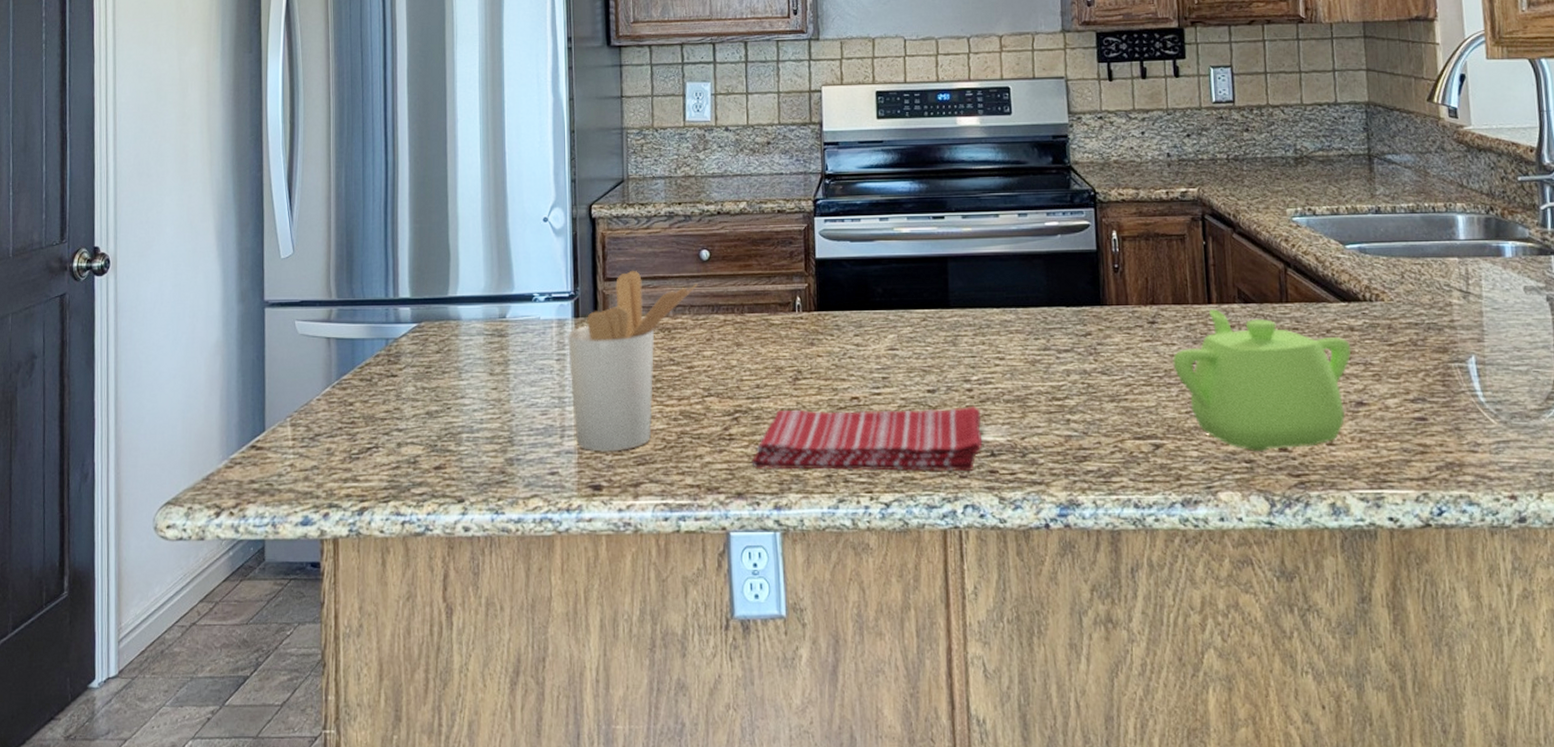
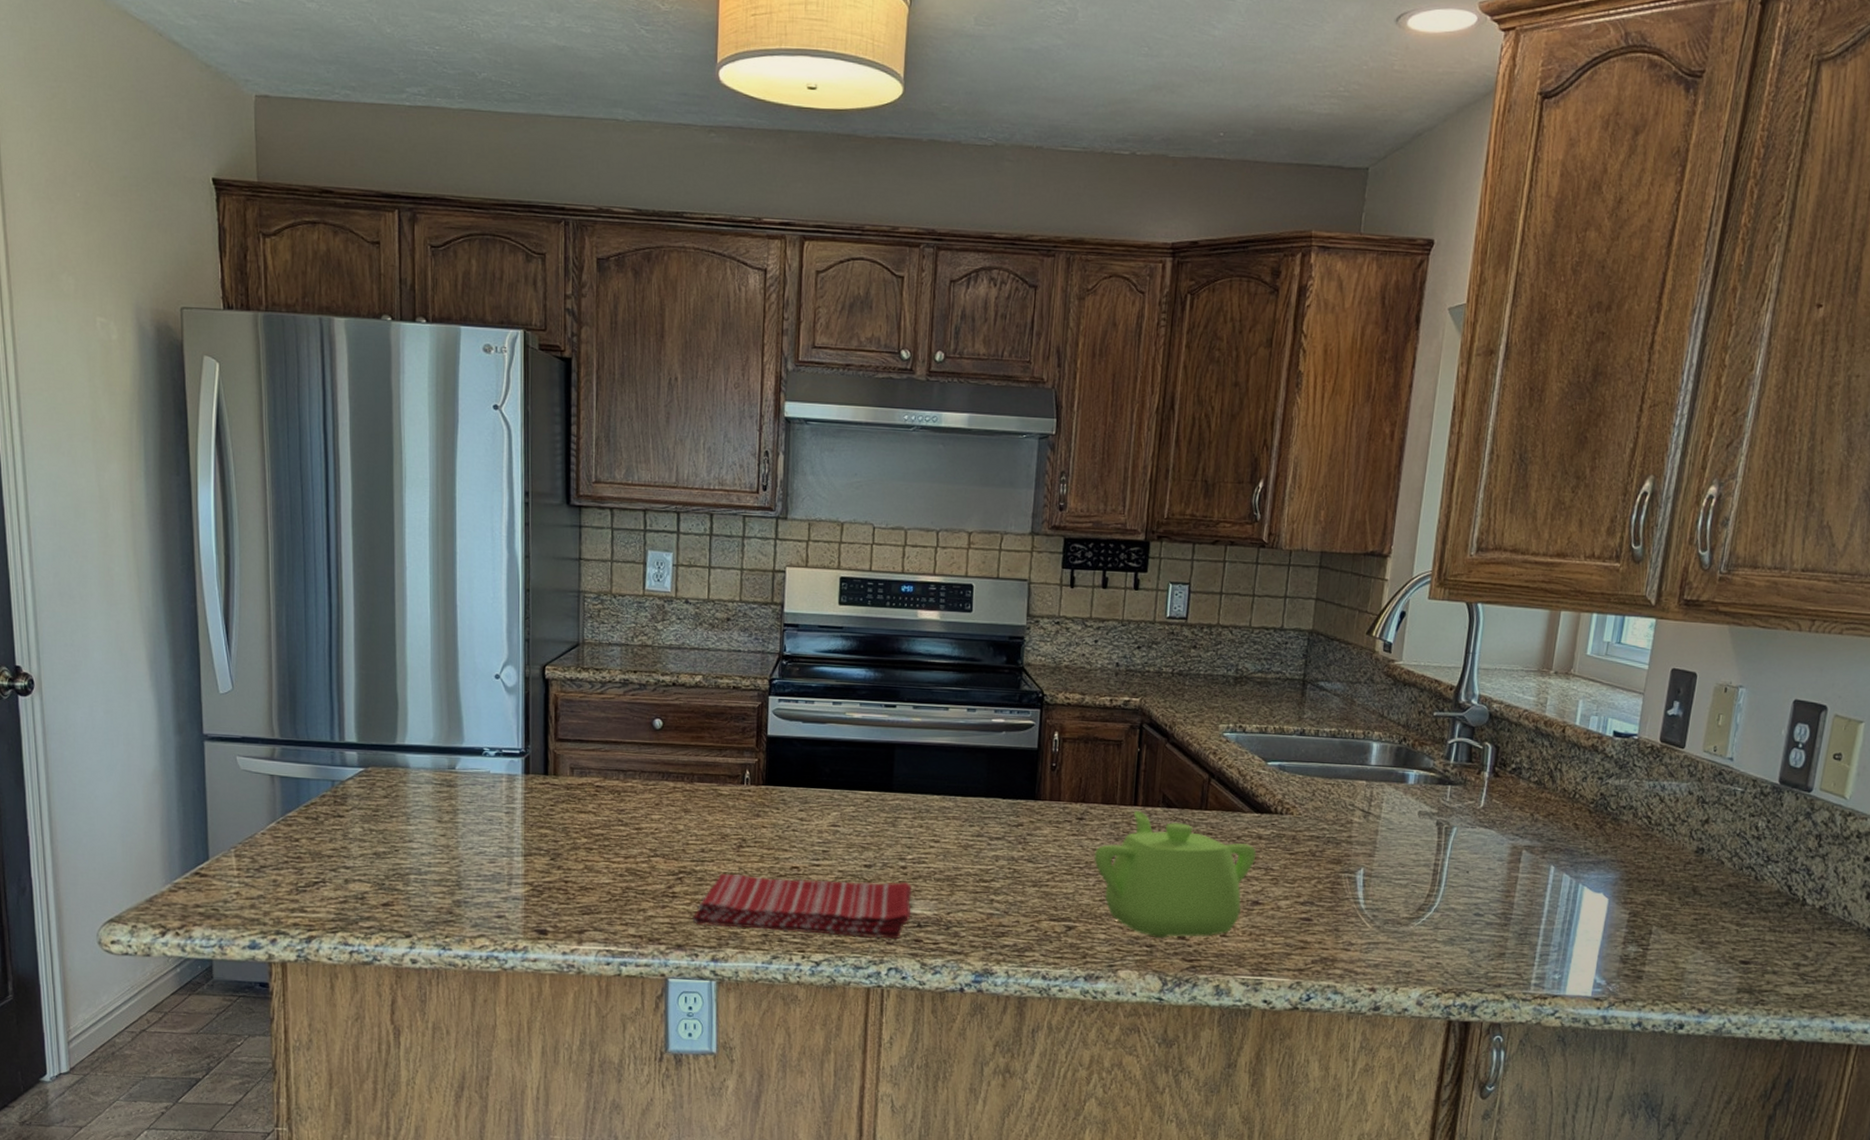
utensil holder: present [567,270,698,452] -> none [516,732,650,901]

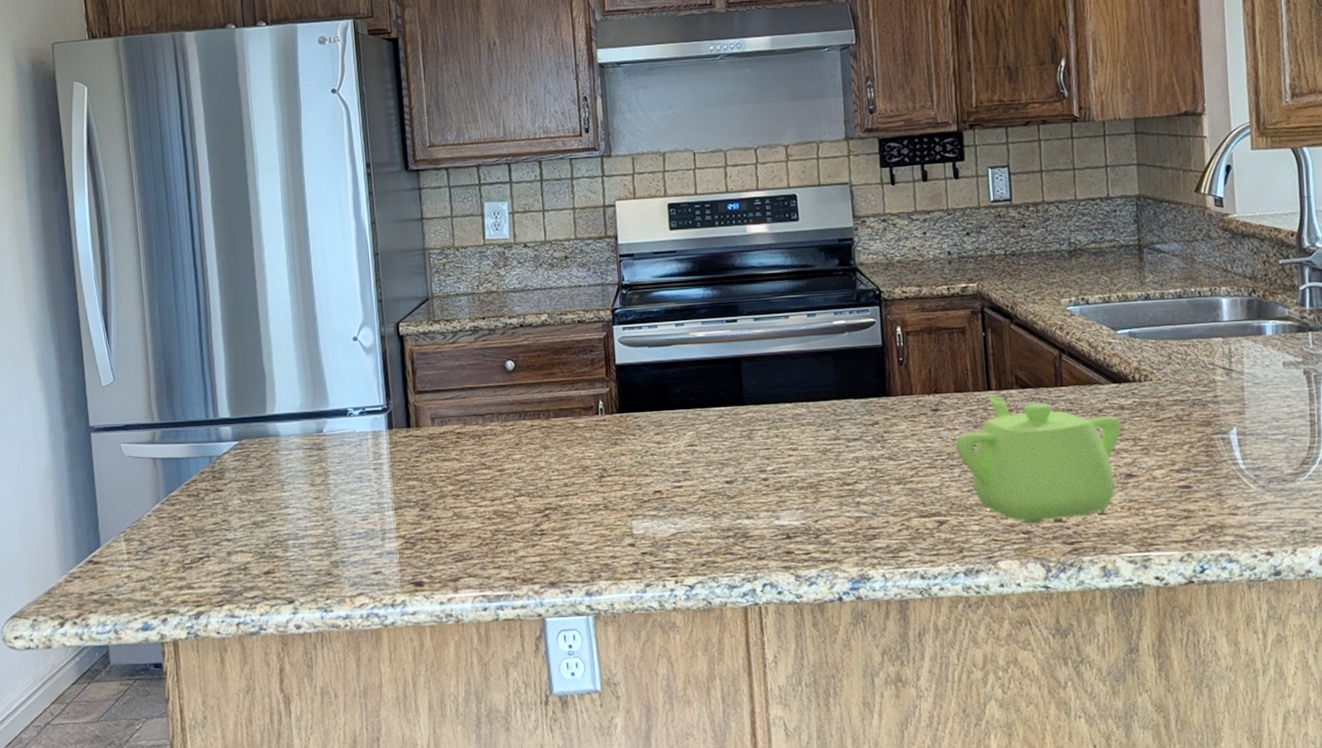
dish towel: present [692,873,912,939] -> none [563,493,779,560]

